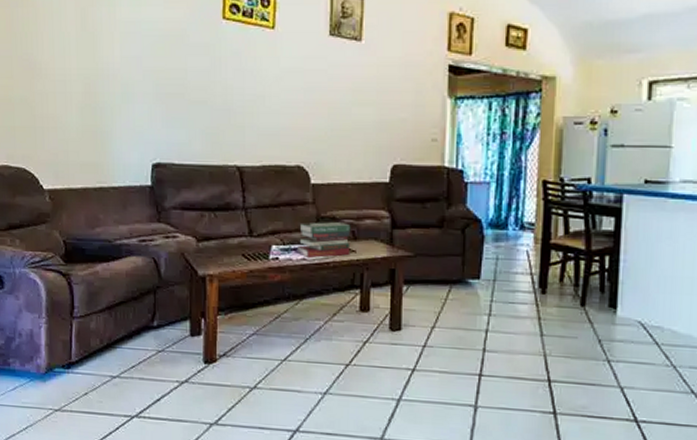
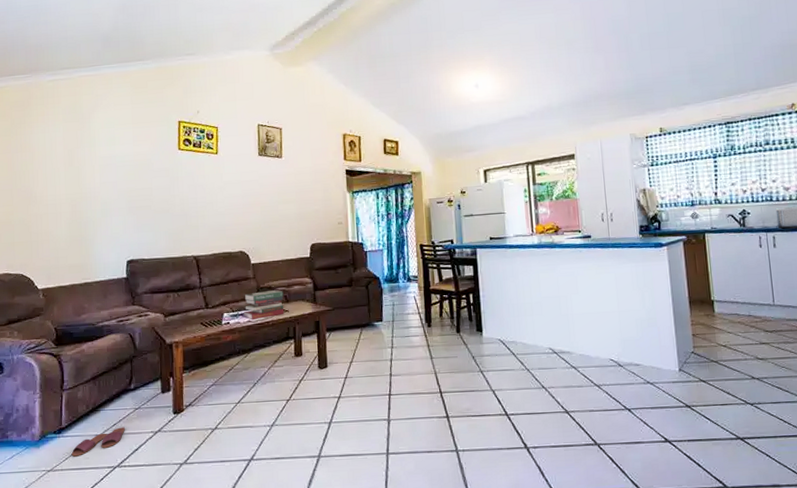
slippers: none [82,370,145,398] -> present [71,427,125,457]

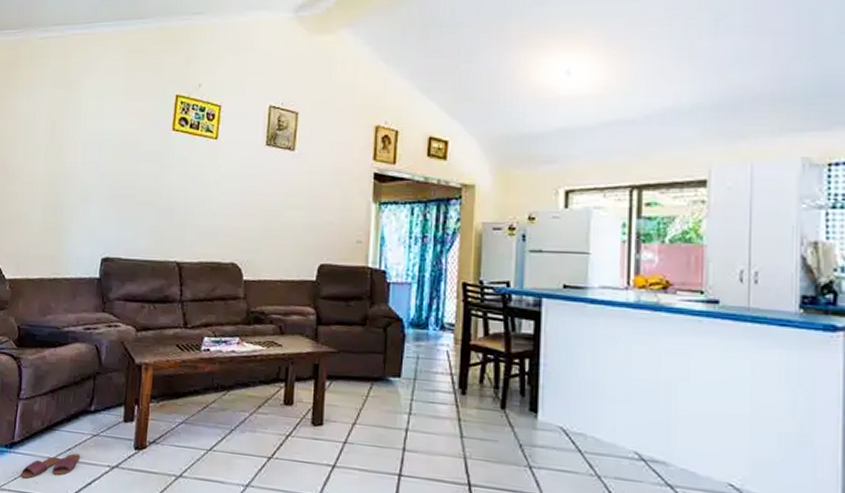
books: present [244,290,285,321] -> none [228,316,278,351]

